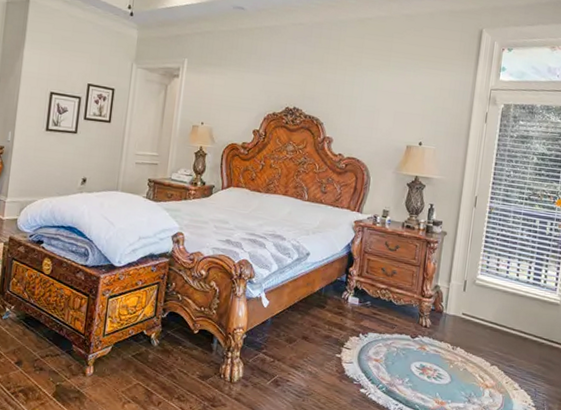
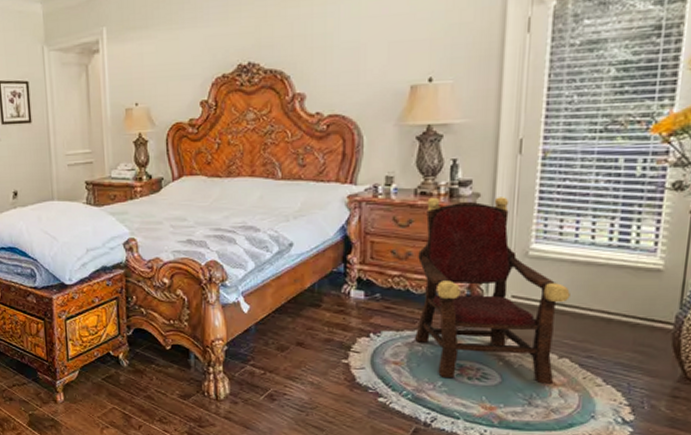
armchair: none [392,230,501,386] -> present [415,197,570,384]

